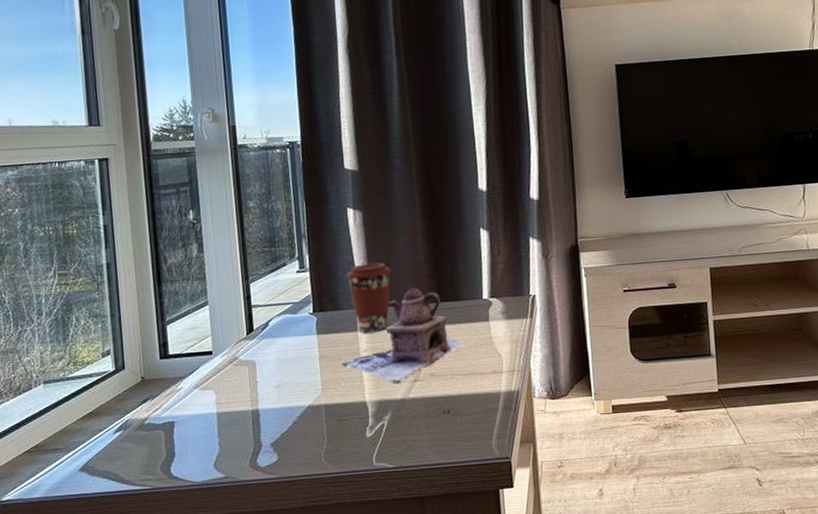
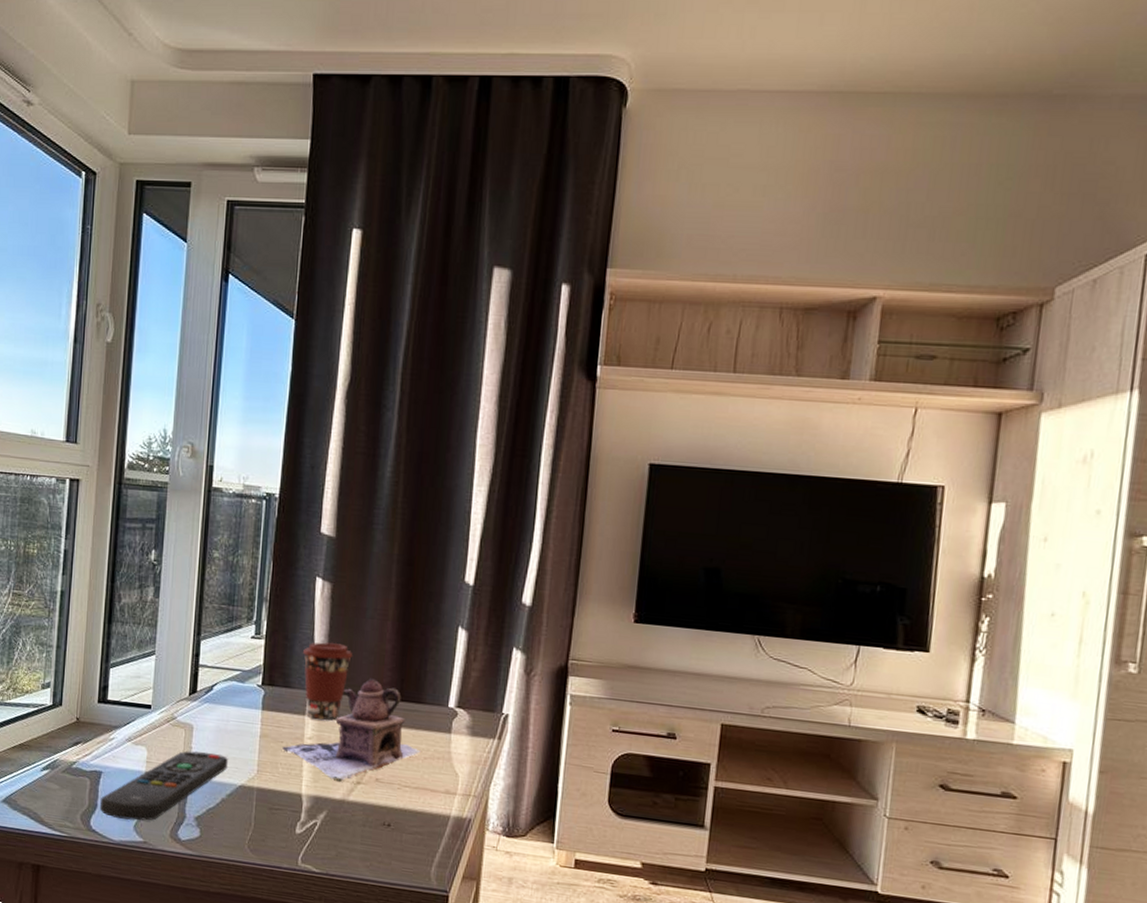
remote control: none [177,382,294,461] -> present [99,751,228,821]

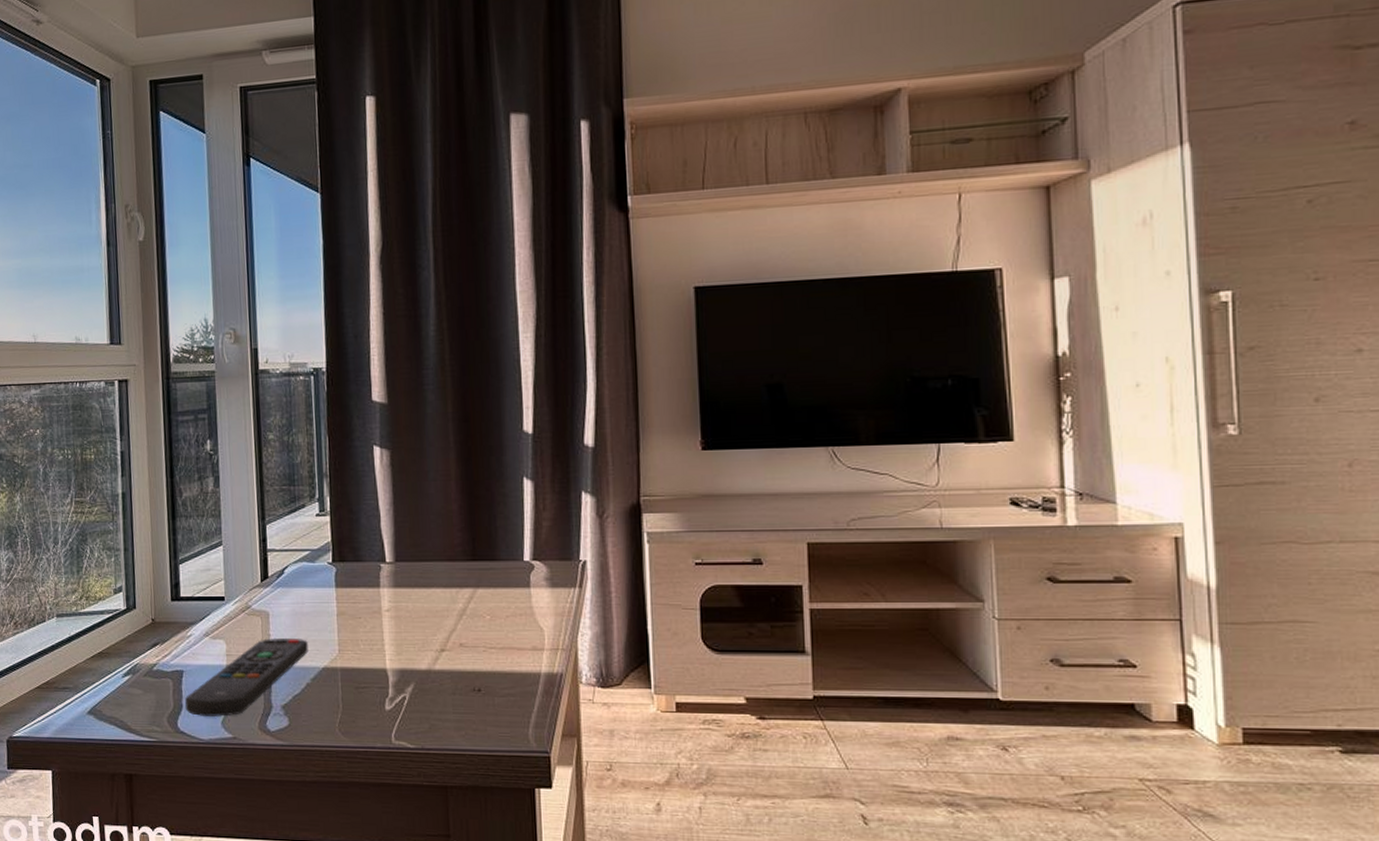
teapot: present [282,678,421,783] -> none [361,541,502,652]
coffee cup: present [302,642,353,721] -> none [369,509,421,591]

